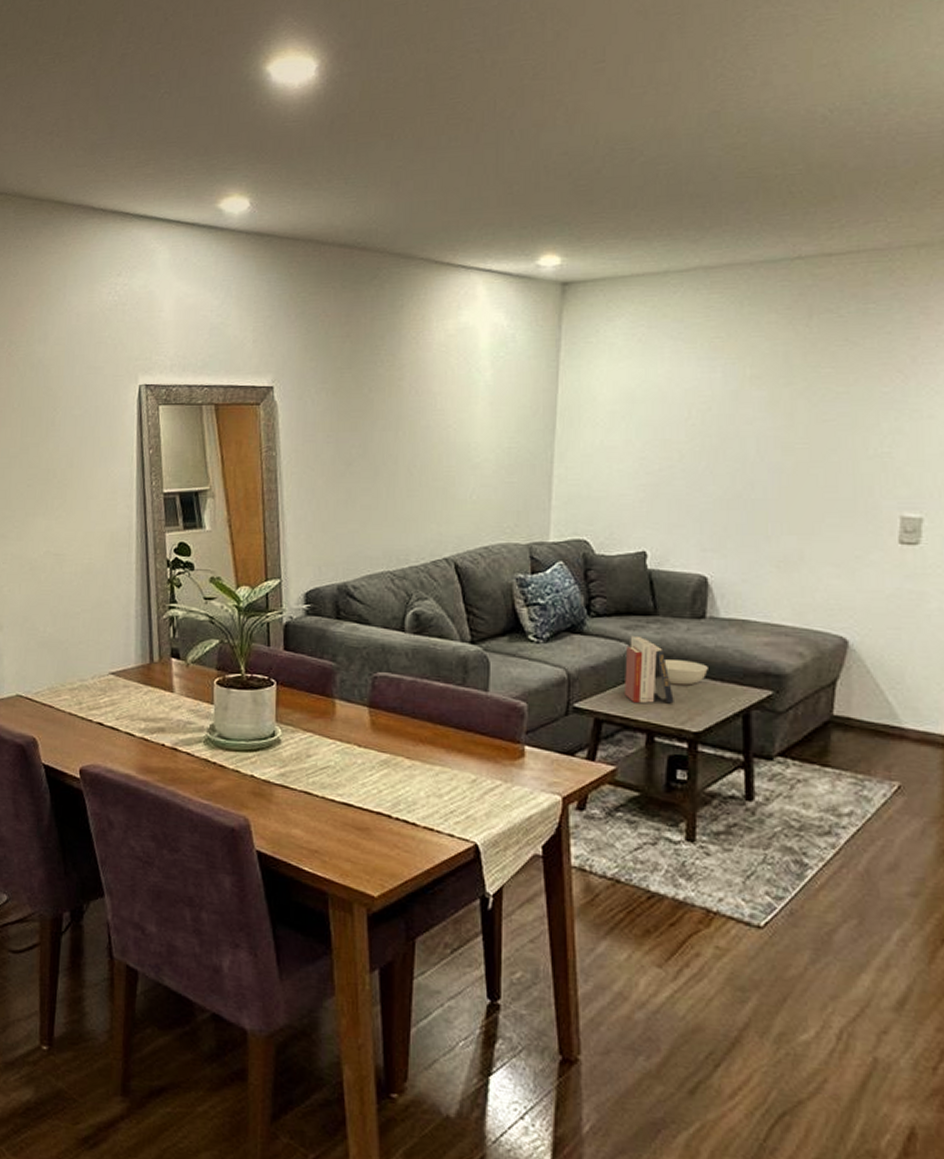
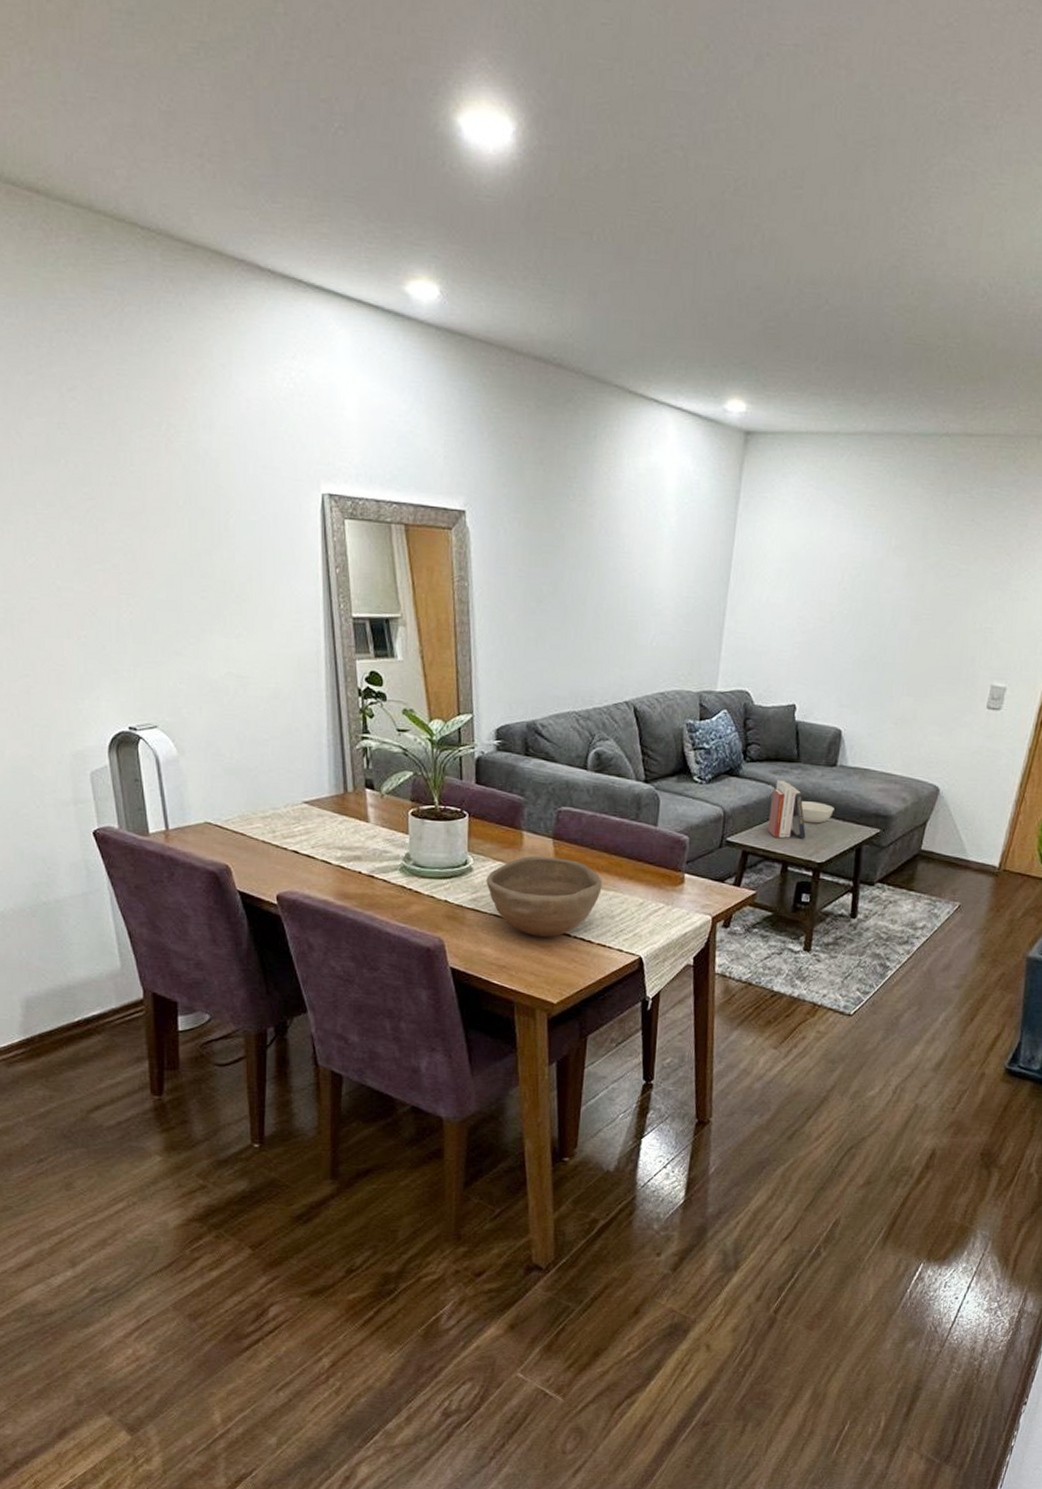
bowl: none [296,726,427,818] -> present [486,856,602,937]

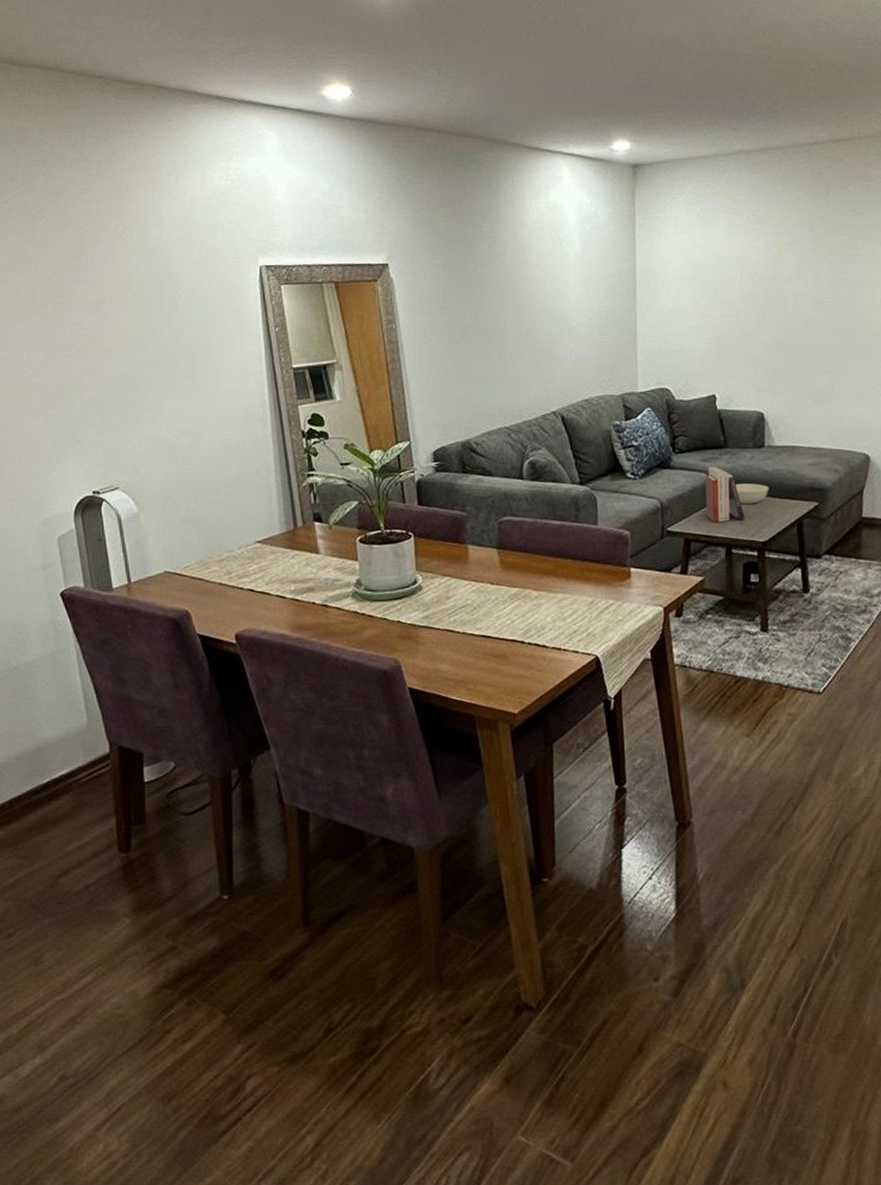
bowl: present [486,856,602,937] -> none [436,566,551,647]

